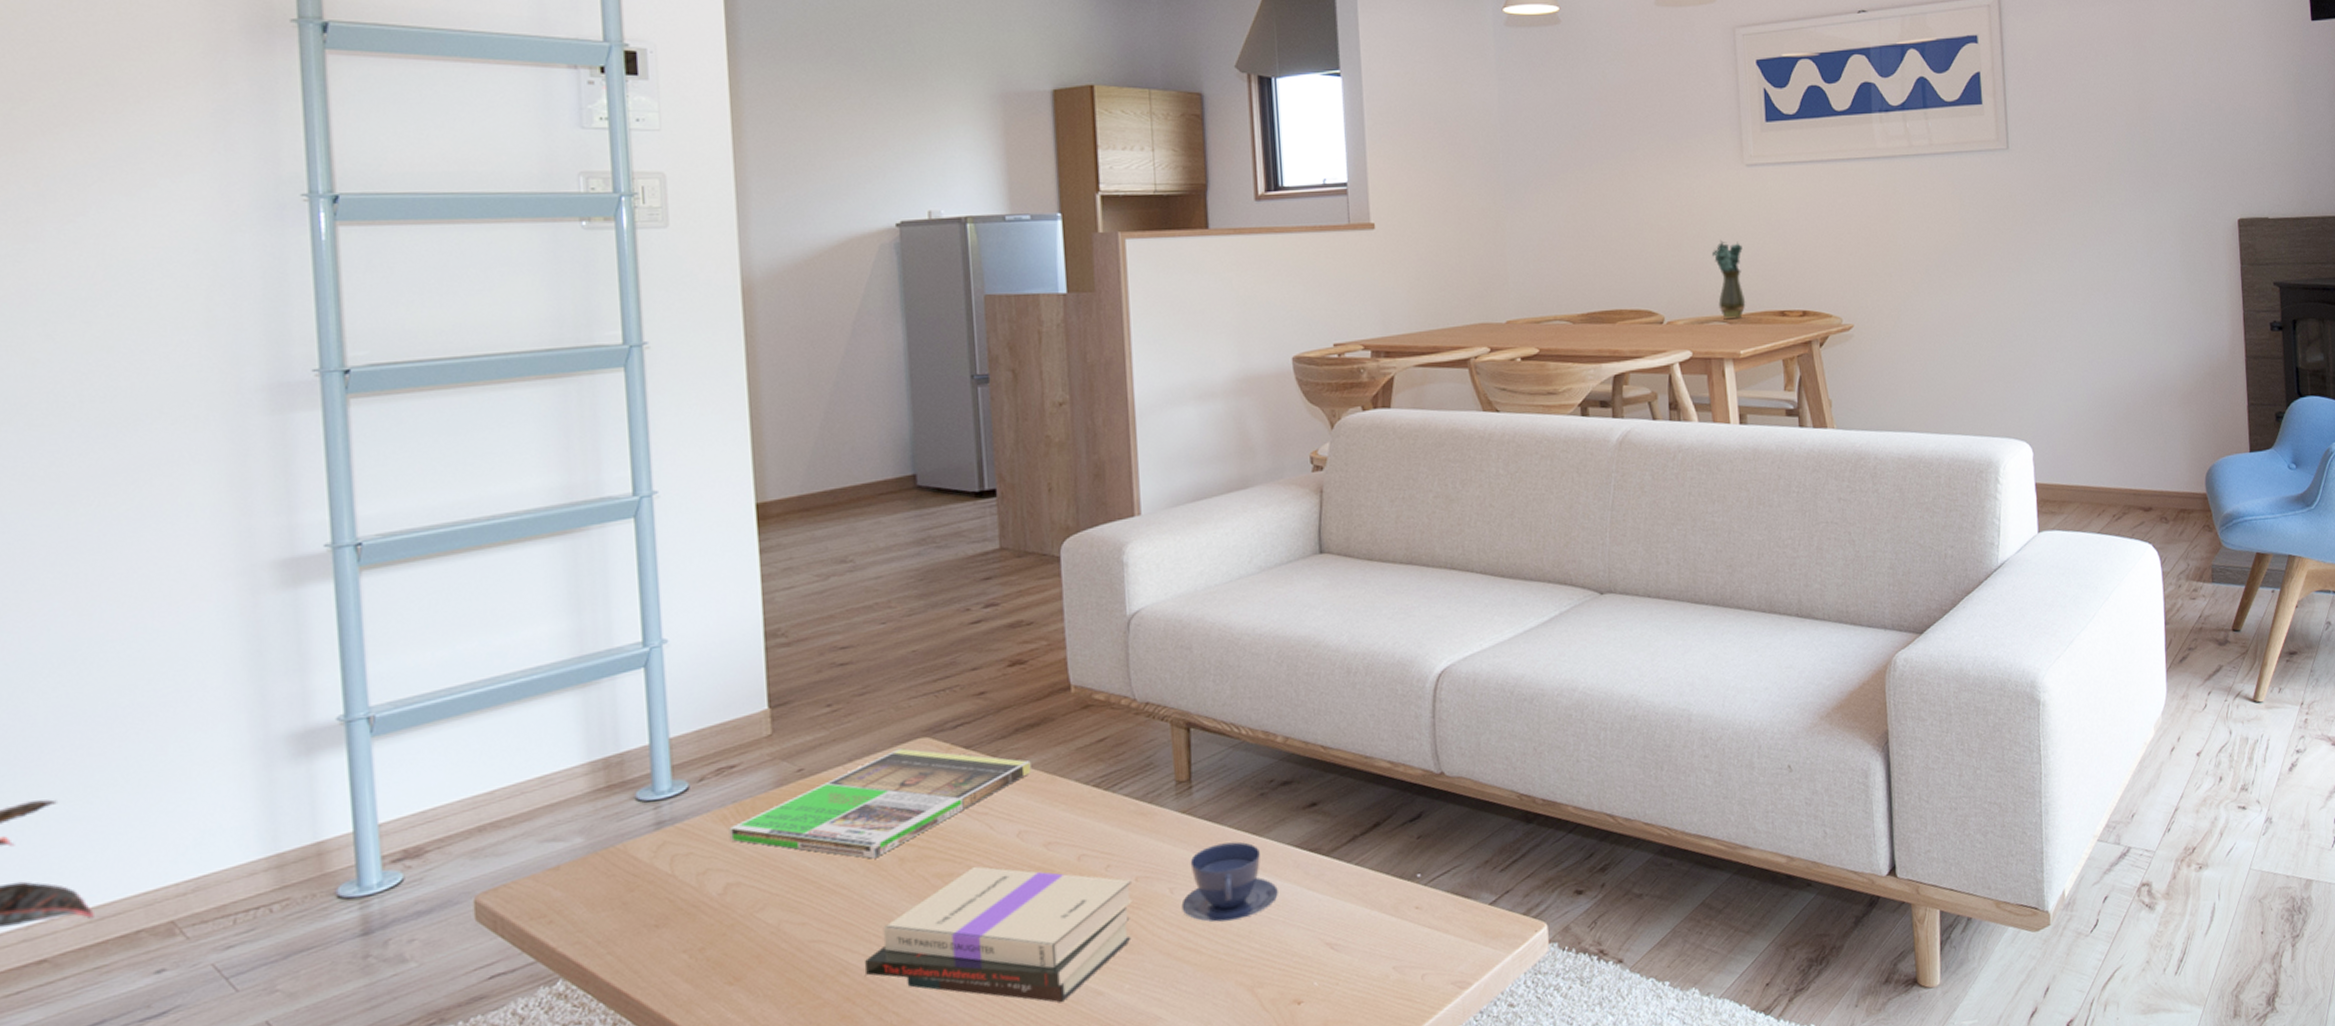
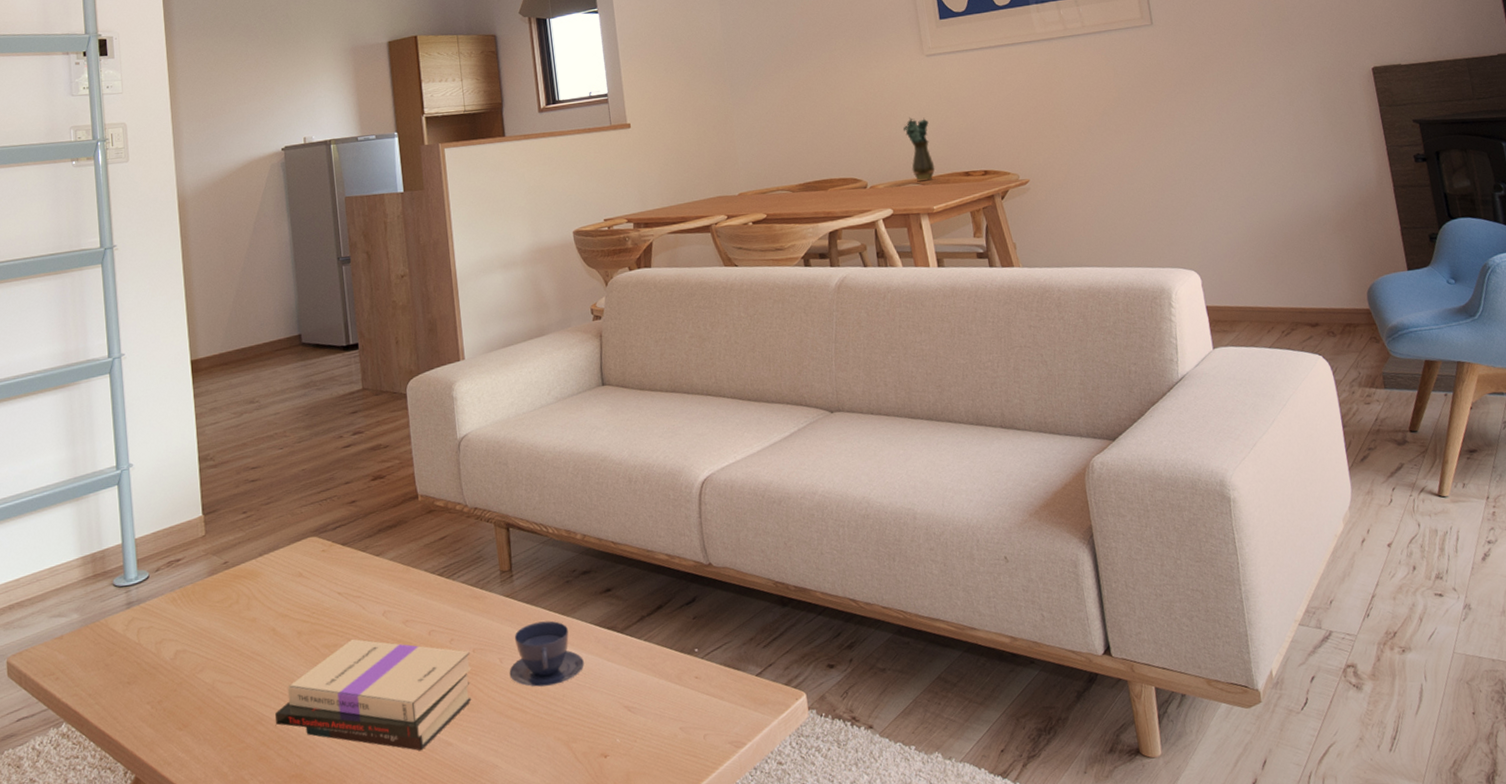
magazine: present [729,748,1031,859] -> none [177,545,392,633]

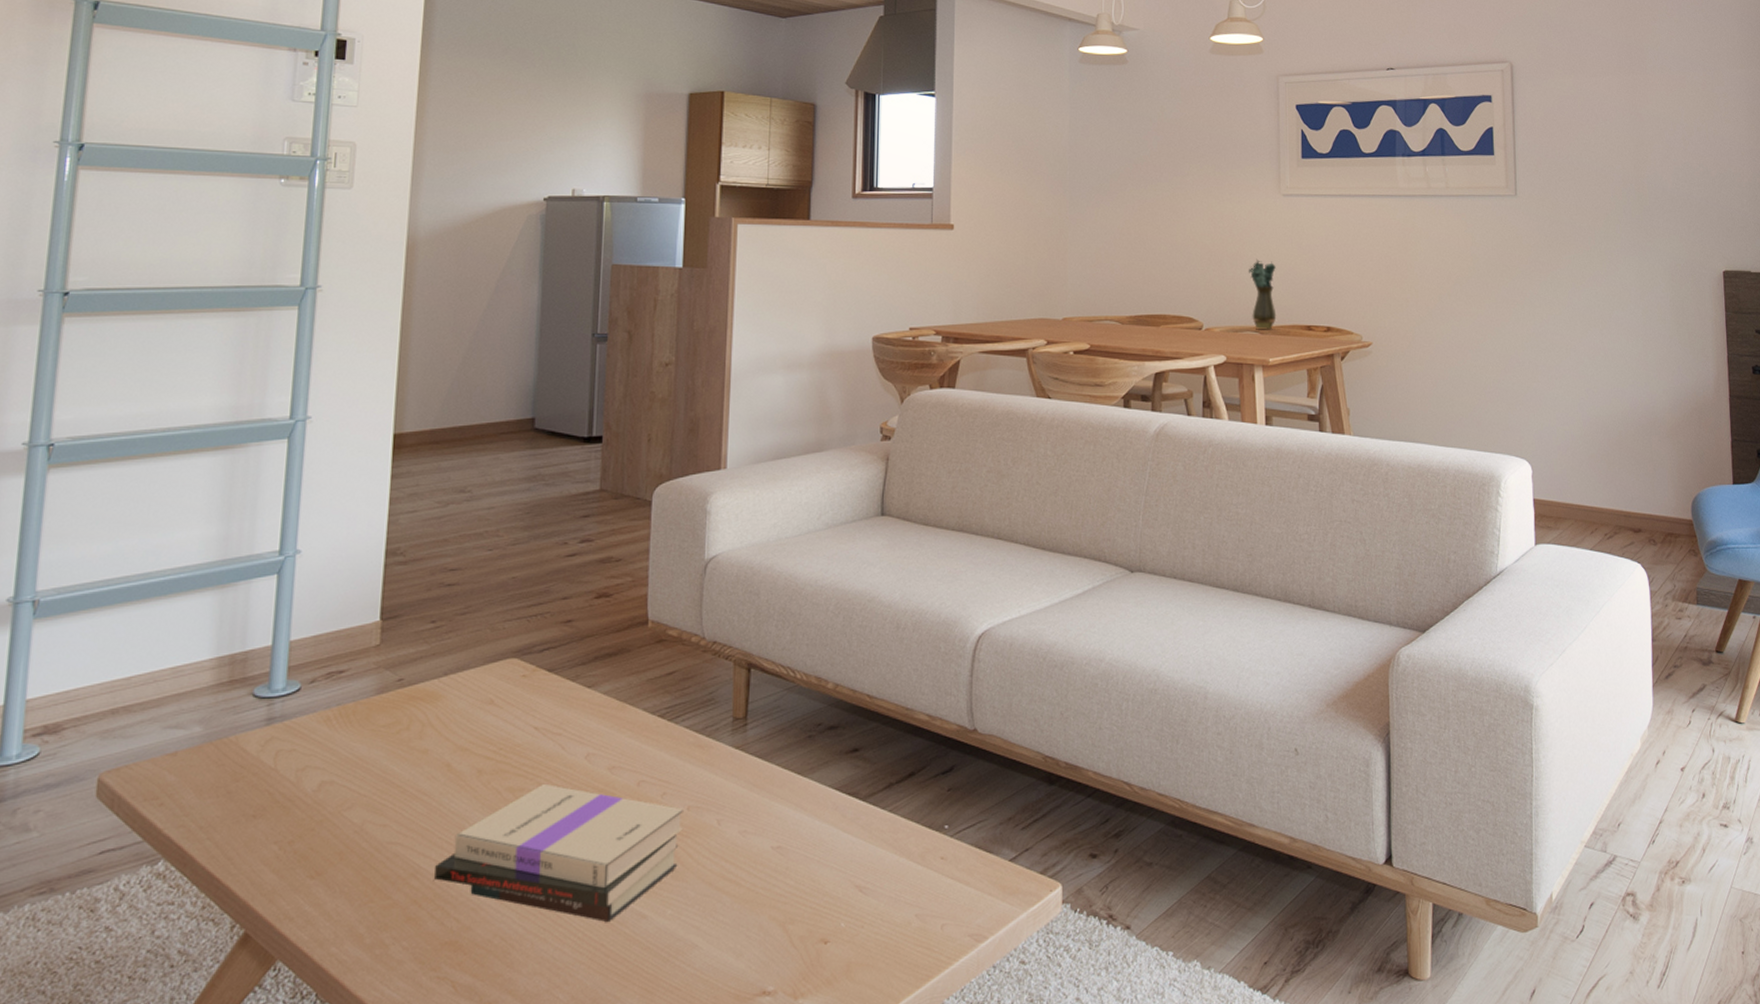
teacup: present [509,621,584,687] -> none [726,780,816,856]

